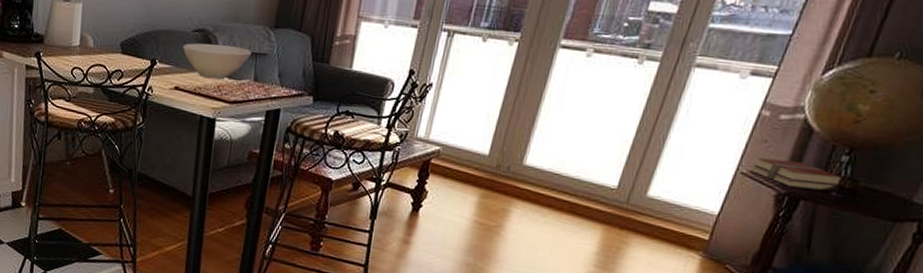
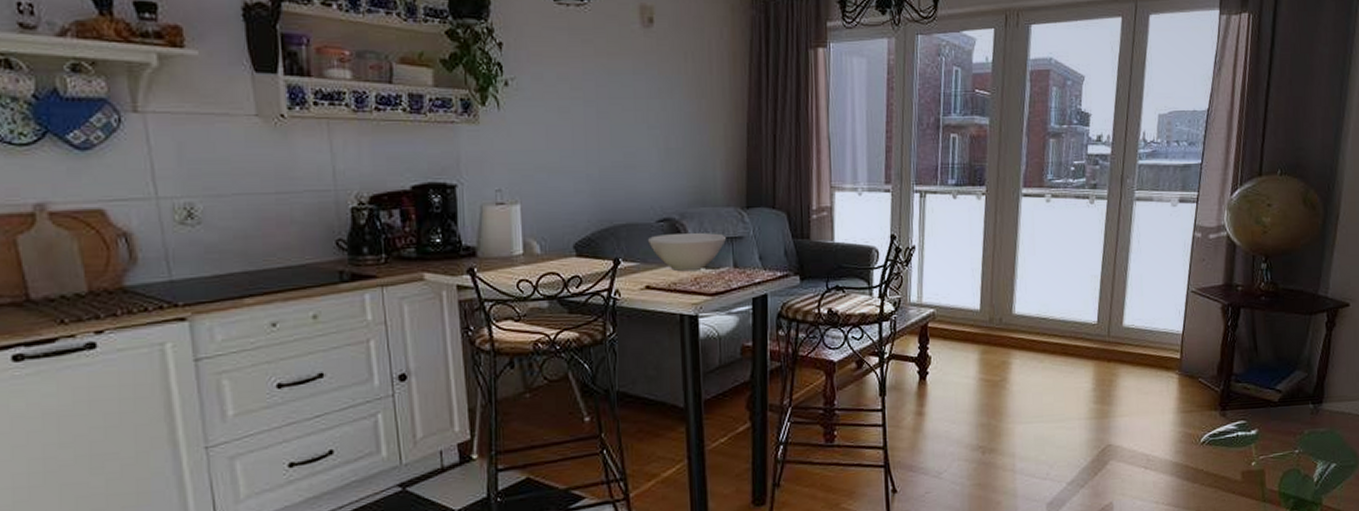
books: present [750,158,843,192] -> none [1198,274,1268,298]

